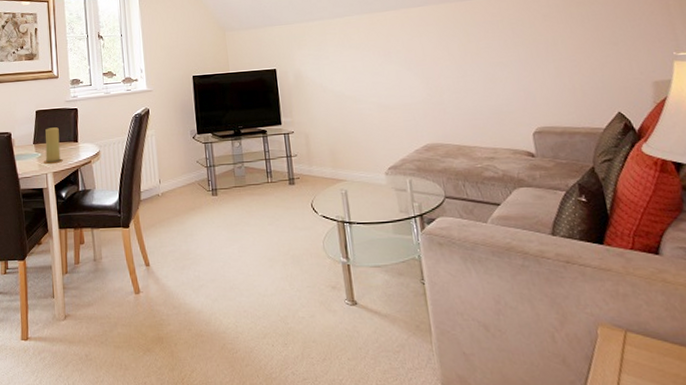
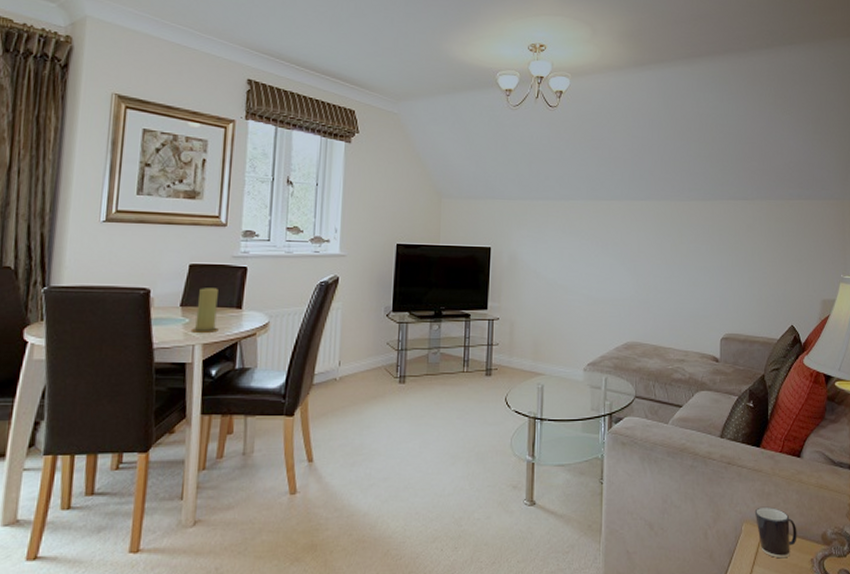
mug: none [610,309,673,367] -> present [754,506,797,559]

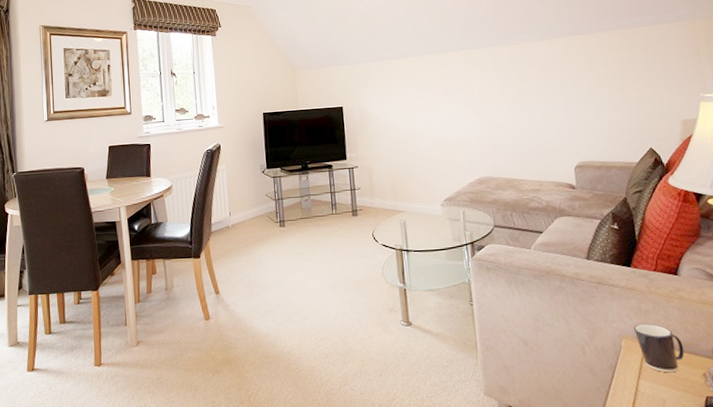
candle: present [190,288,219,333] -> none [116,162,136,198]

